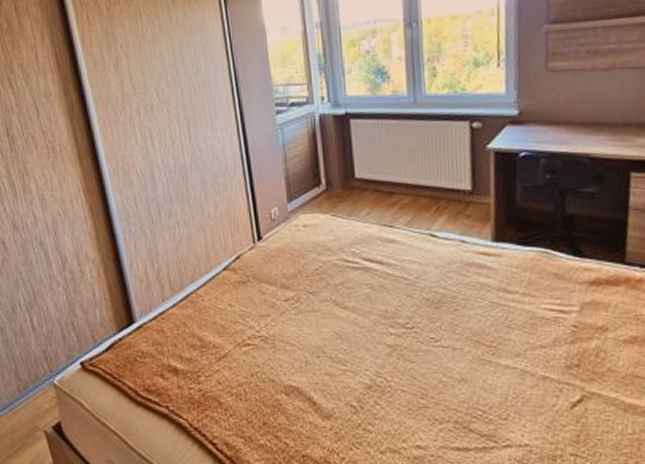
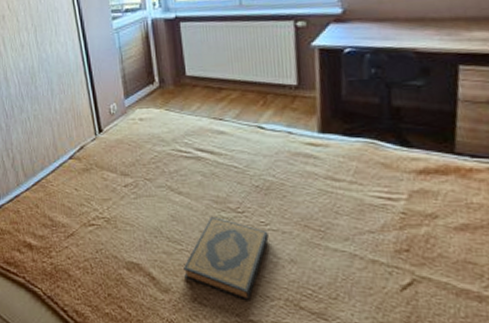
hardback book: none [347,332,439,425] -> present [183,216,269,301]

